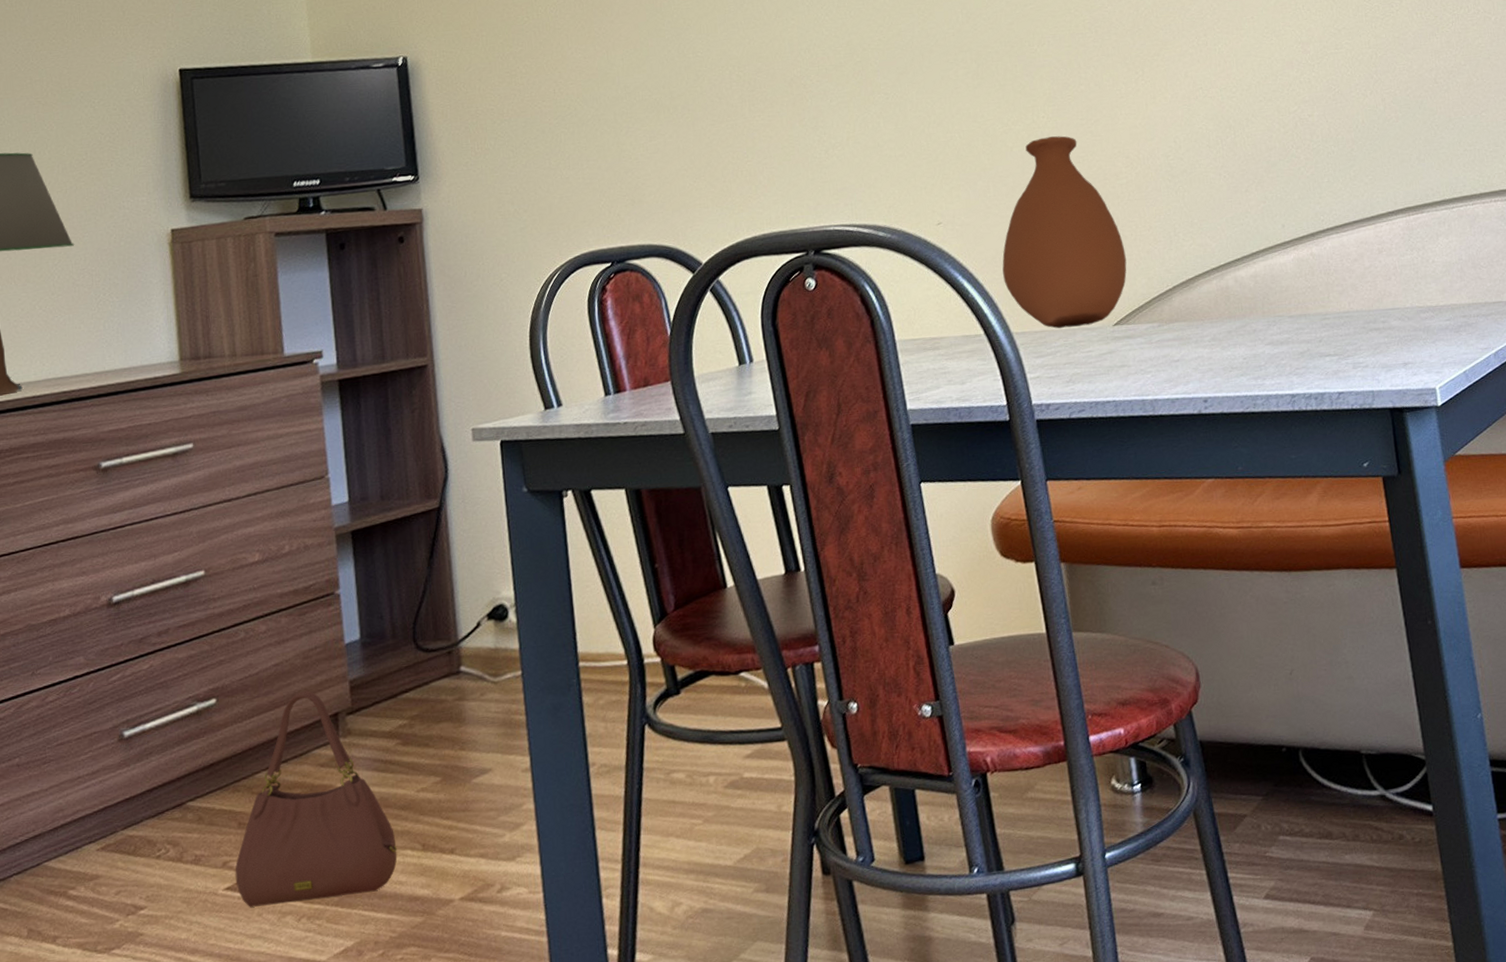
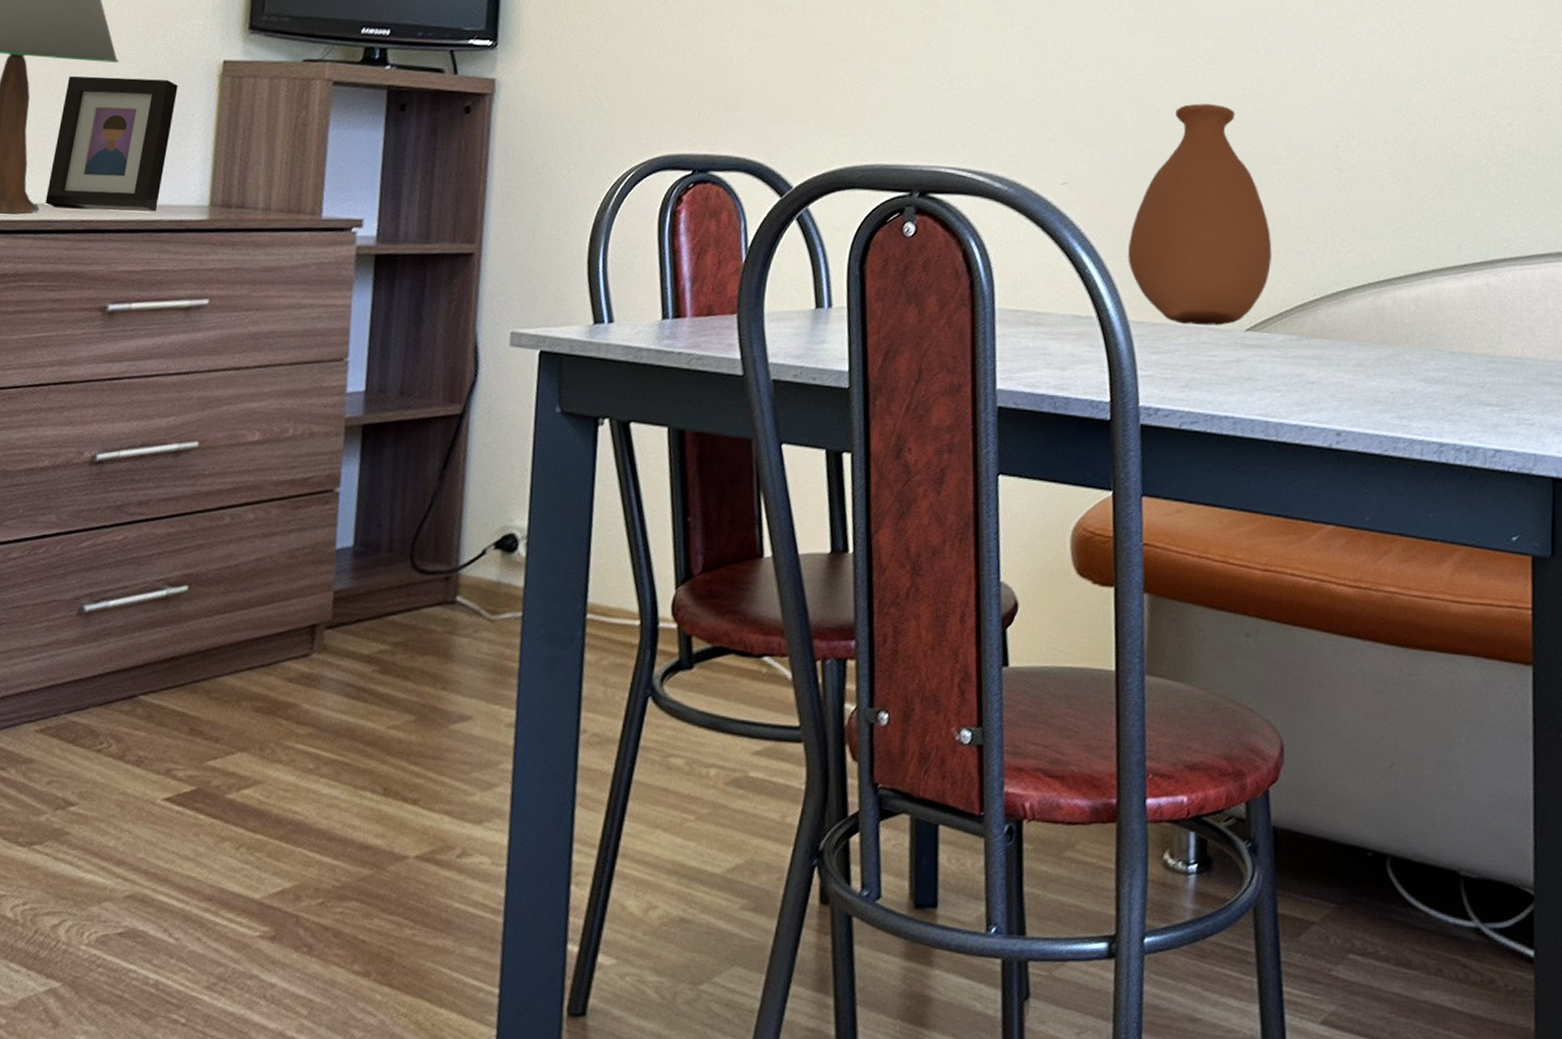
picture frame: none [26,254,133,384] -> present [45,76,178,212]
handbag: present [235,690,398,907] -> none [176,594,356,832]

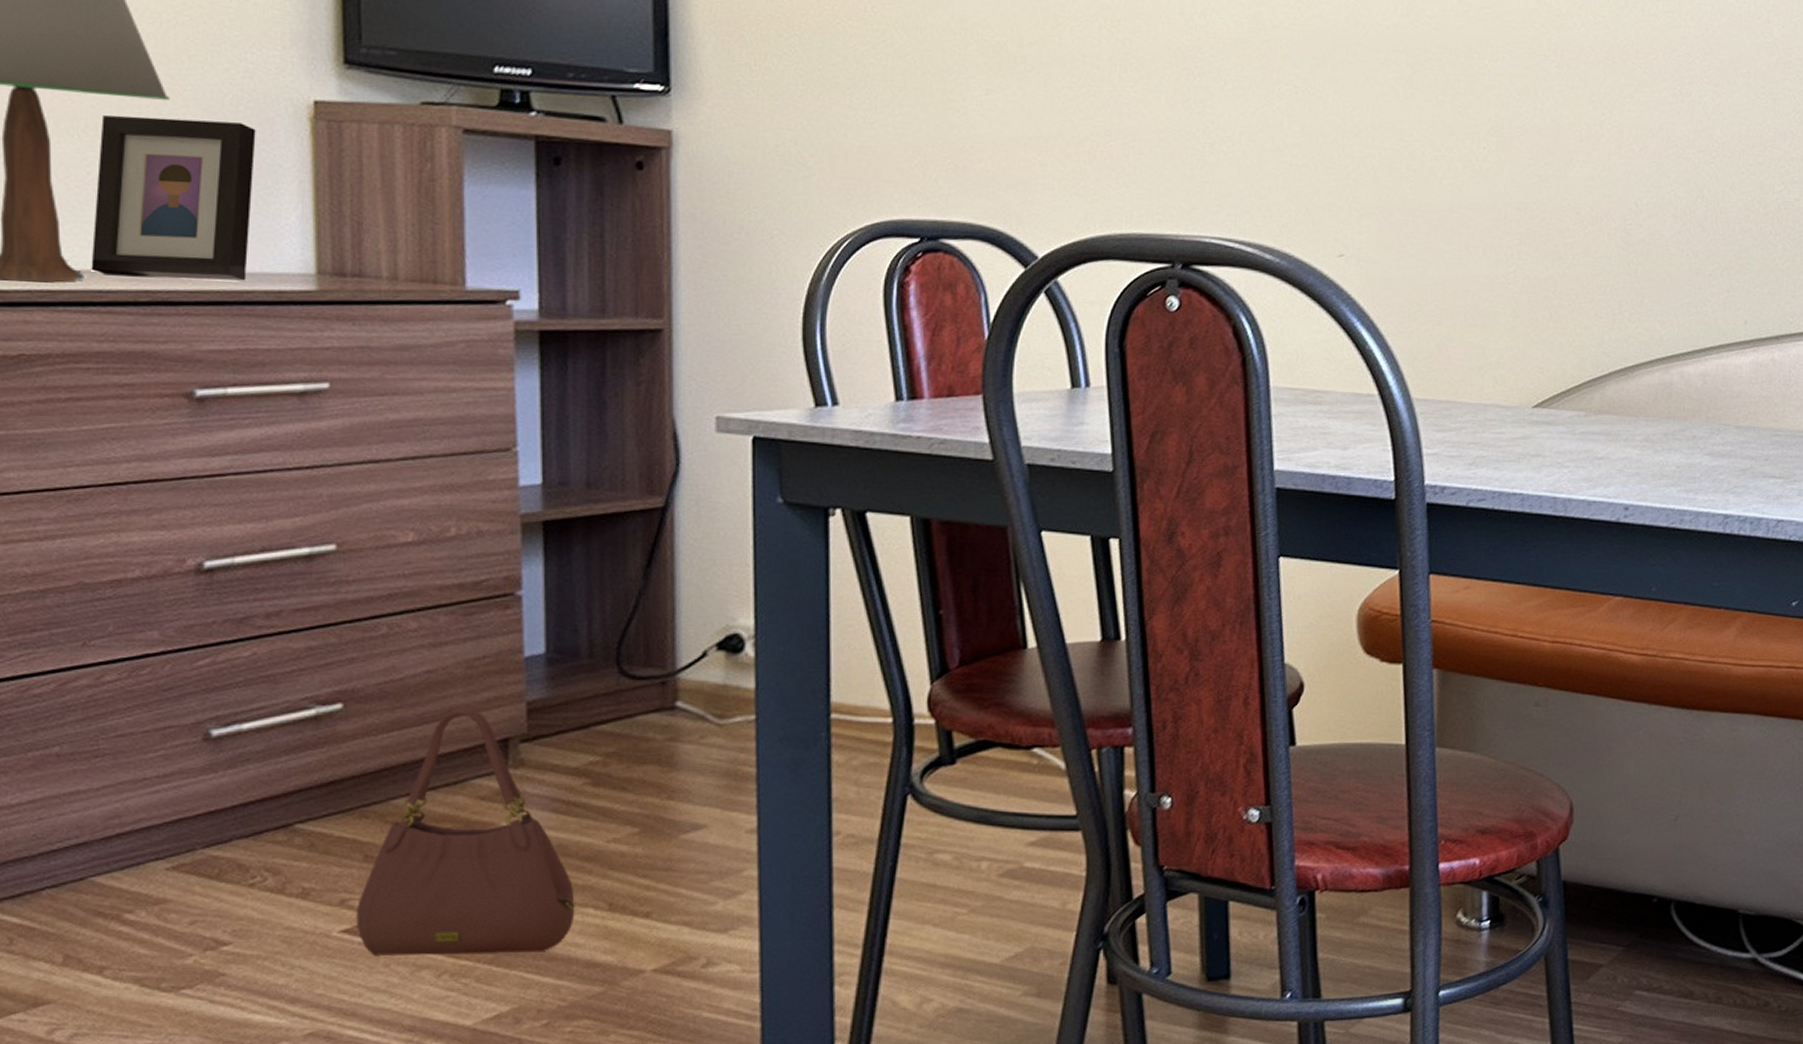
handbag: none [176,594,356,832] -> present [356,707,575,956]
vase: present [1128,103,1272,326] -> none [1410,173,1559,403]

